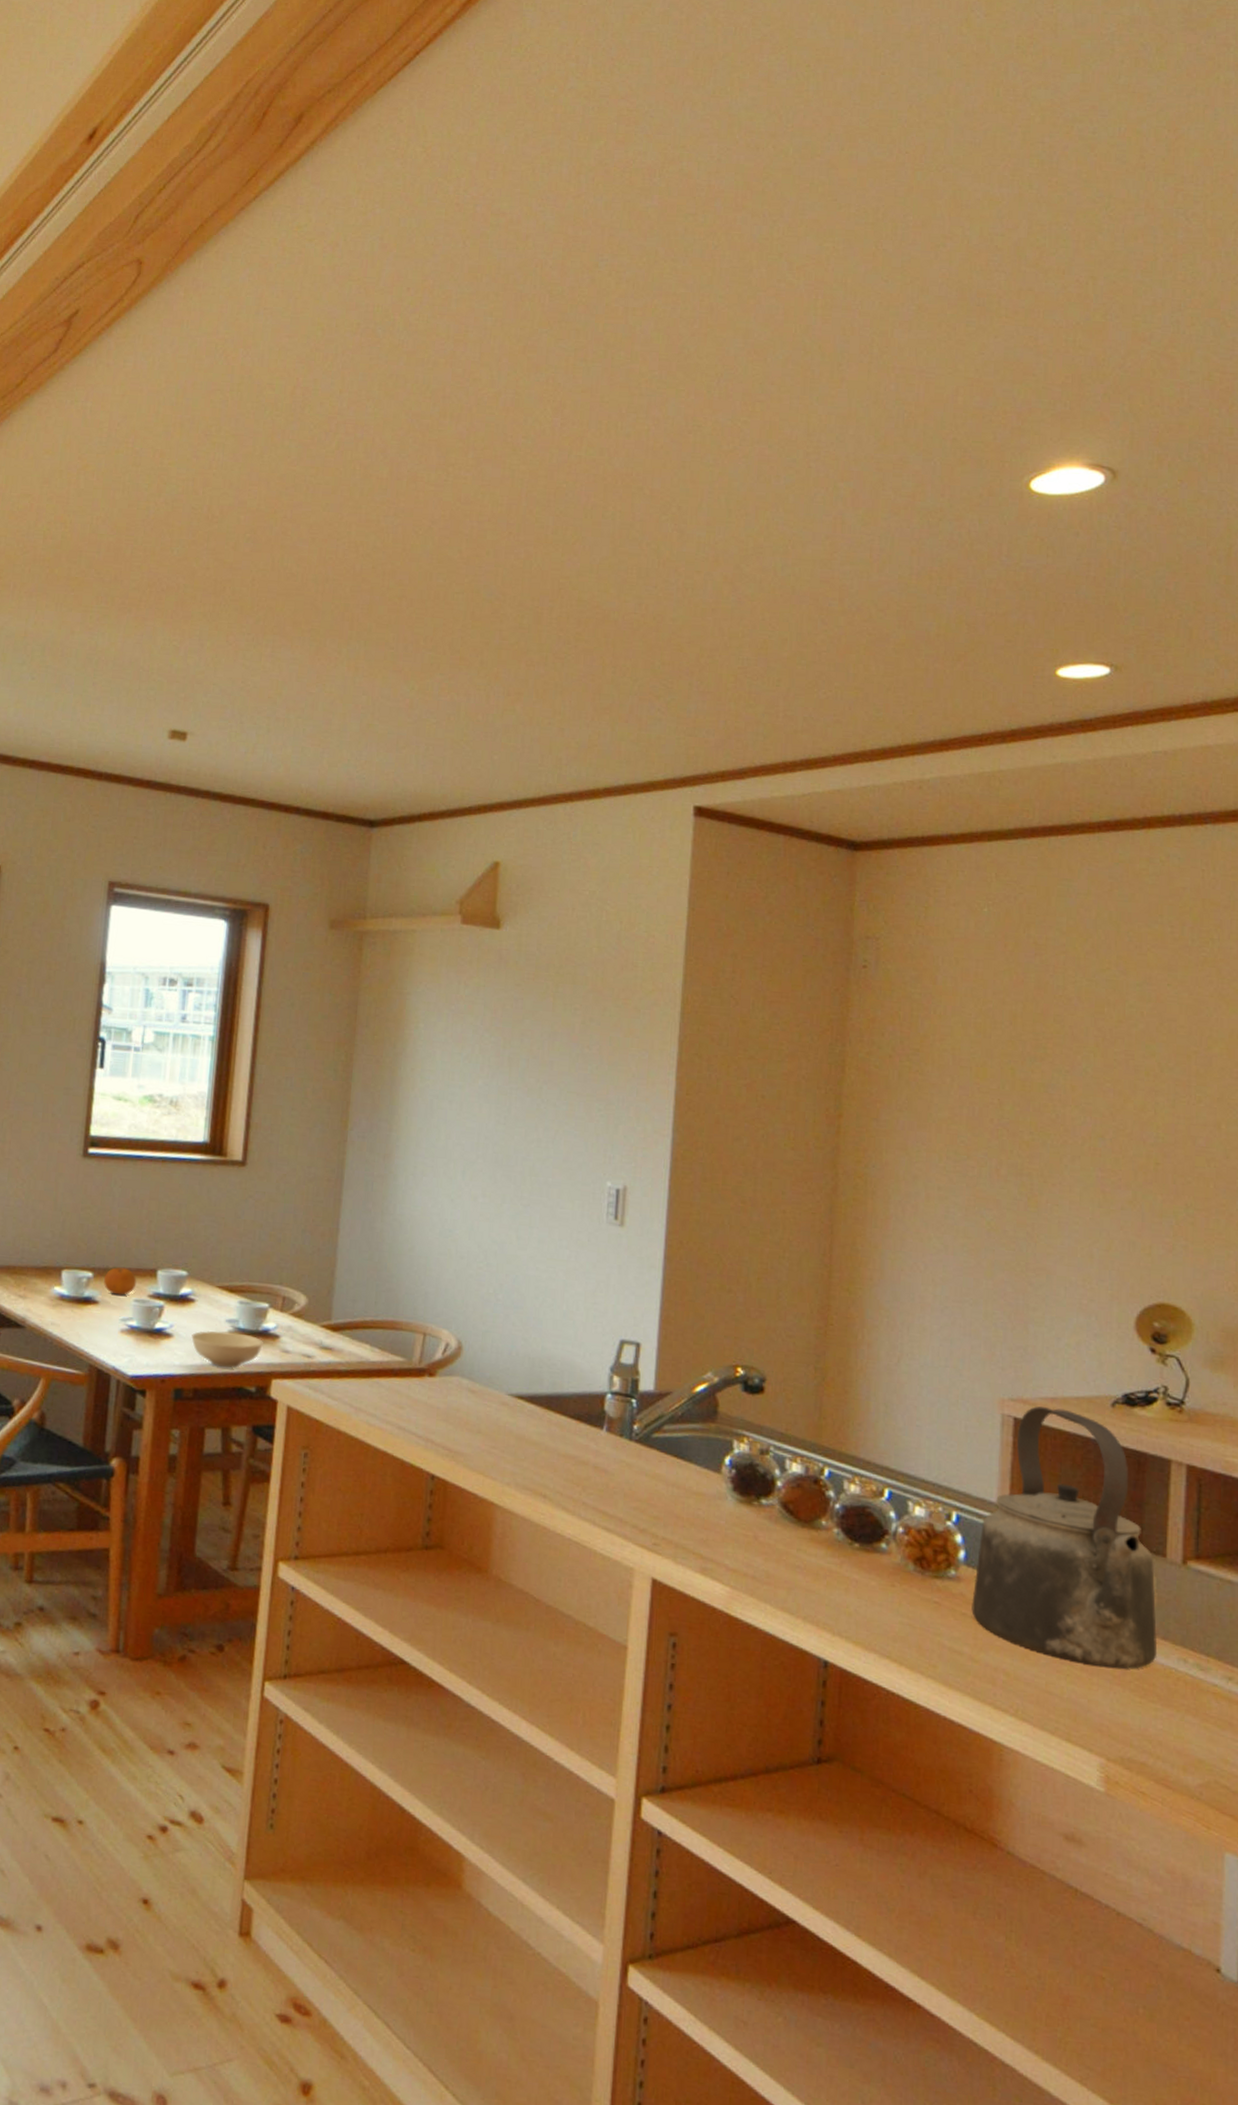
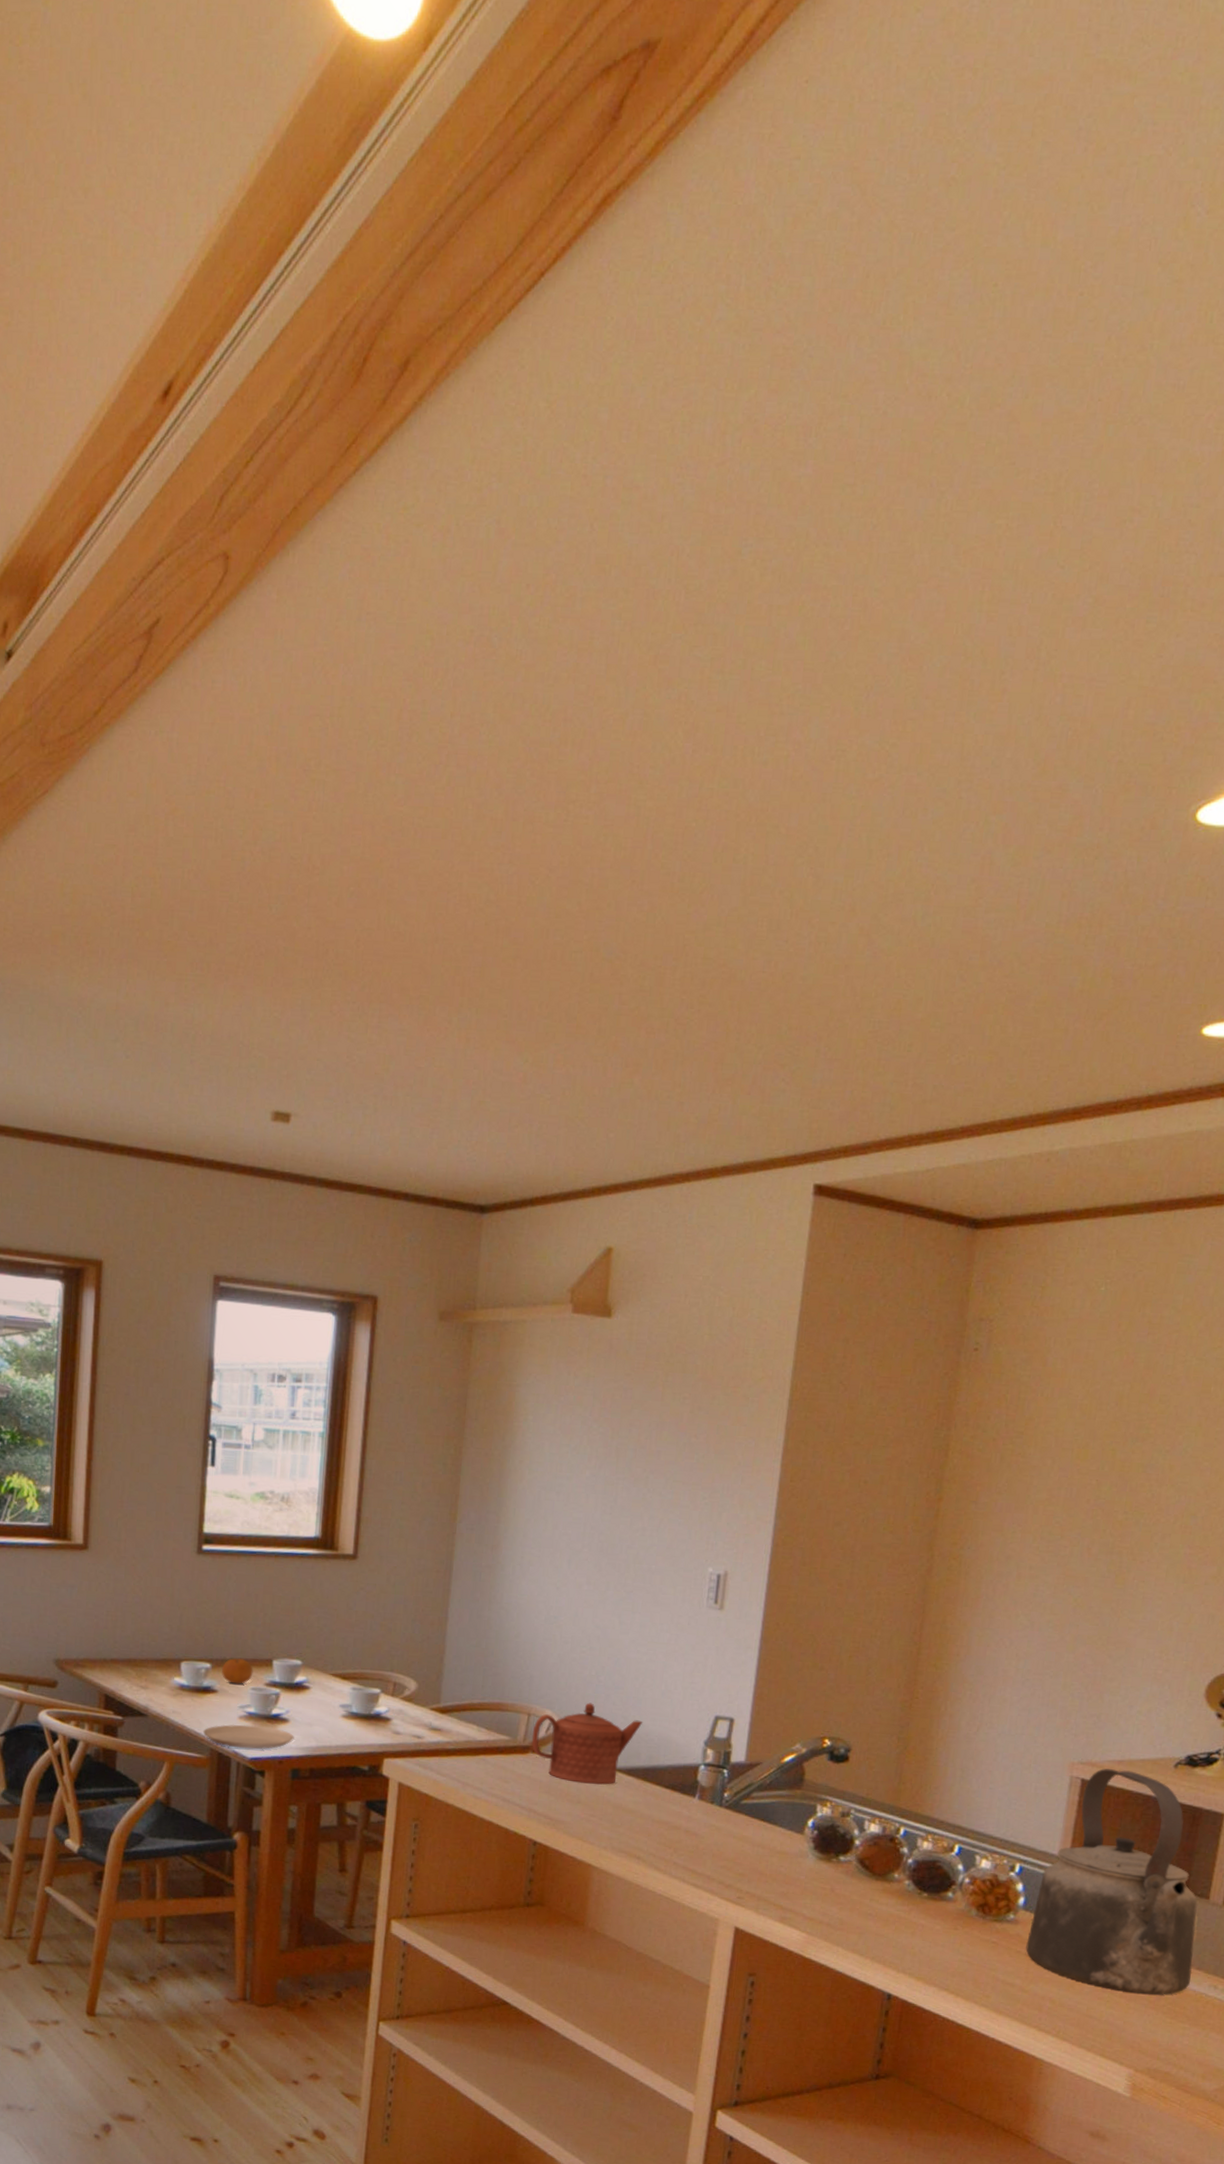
plate: none [81,1338,178,1367] -> present [202,1724,294,1750]
bowl: present [191,1331,265,1369] -> none [307,1715,377,1750]
teapot: none [427,1322,545,1414] -> present [531,1702,643,1785]

